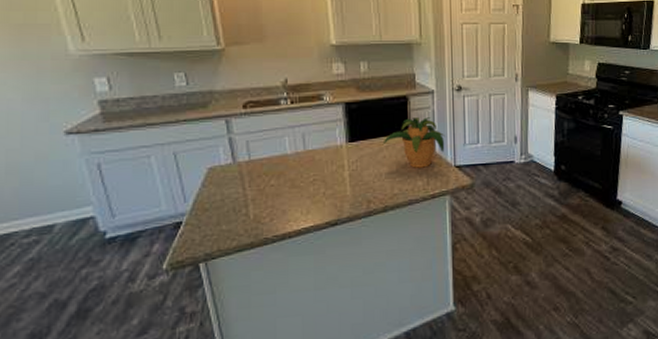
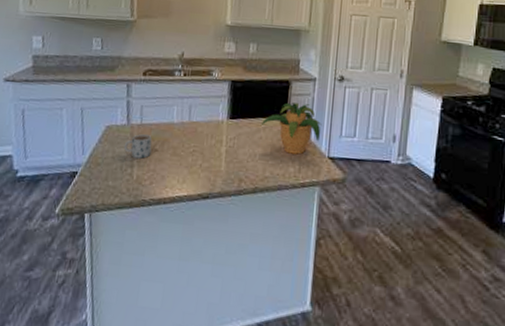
mug: none [233,171,266,197] -> present [123,134,152,159]

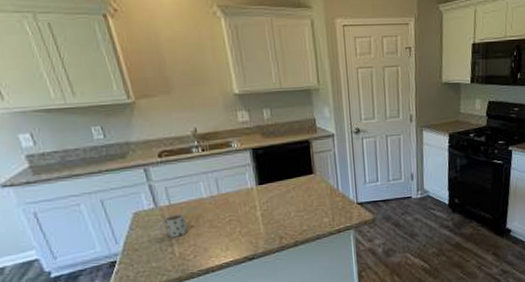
potted plant: present [260,102,322,155] -> none [289,159,347,206]

